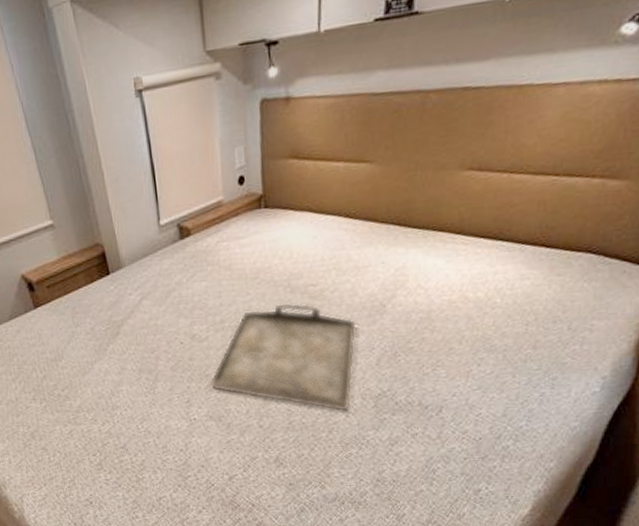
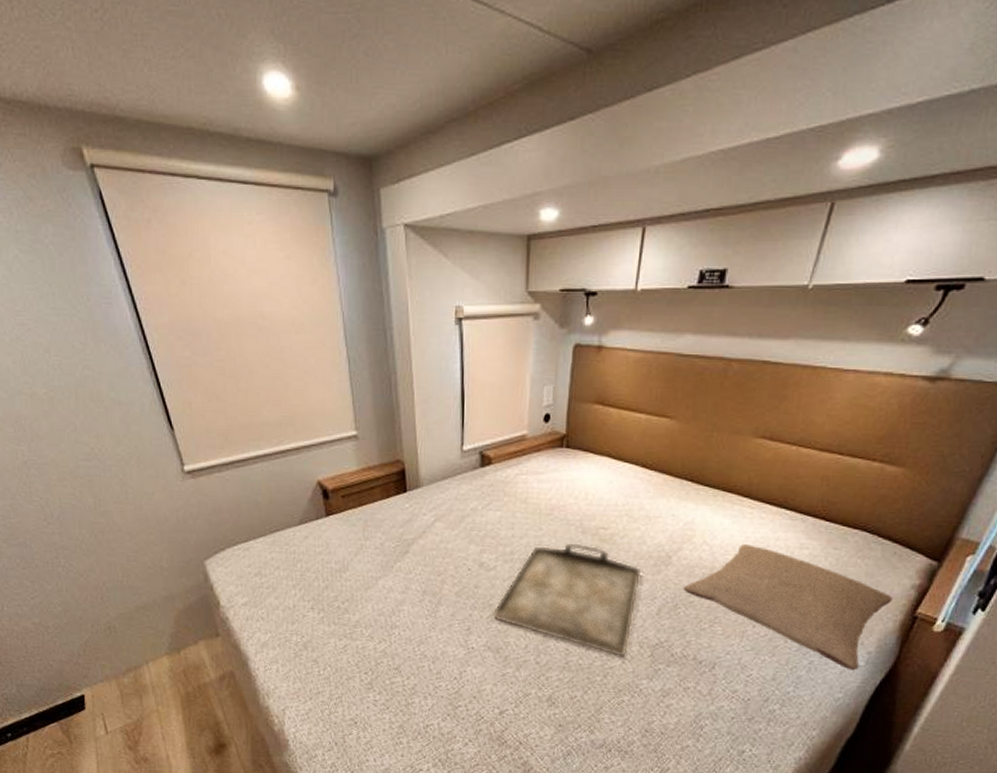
pillow: none [401,282,626,398] -> present [683,544,893,671]

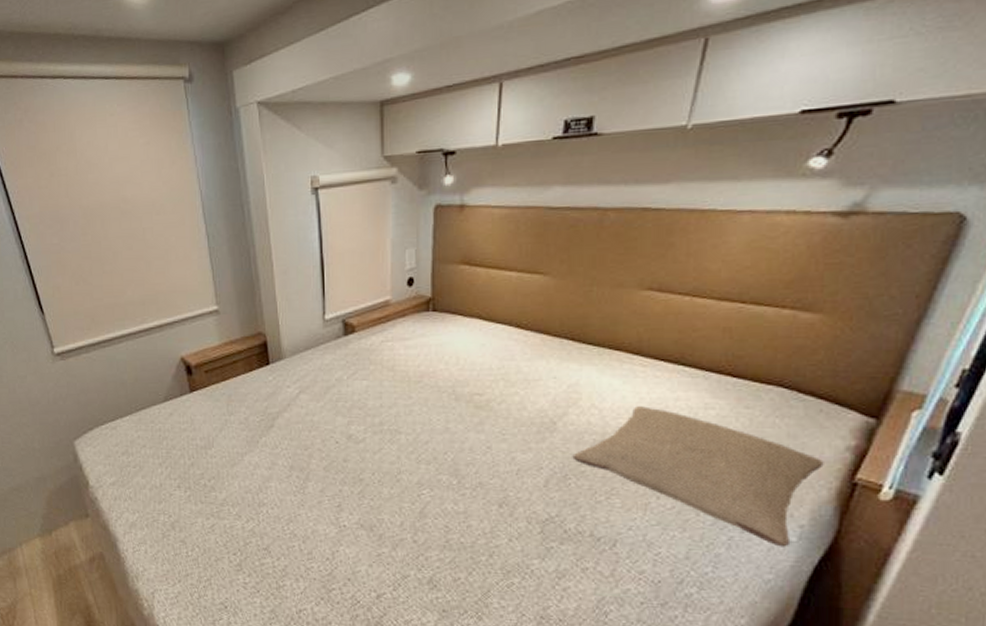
serving tray: present [492,543,641,658] -> none [363,411,524,535]

